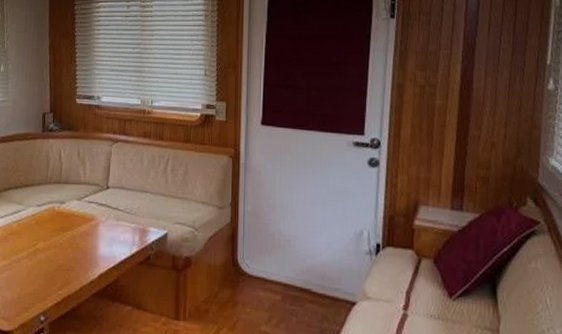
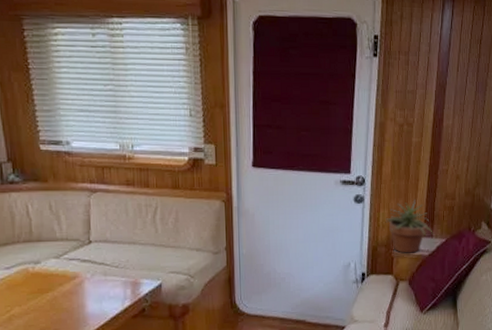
potted plant: none [404,166,463,227] -> present [385,199,433,253]

